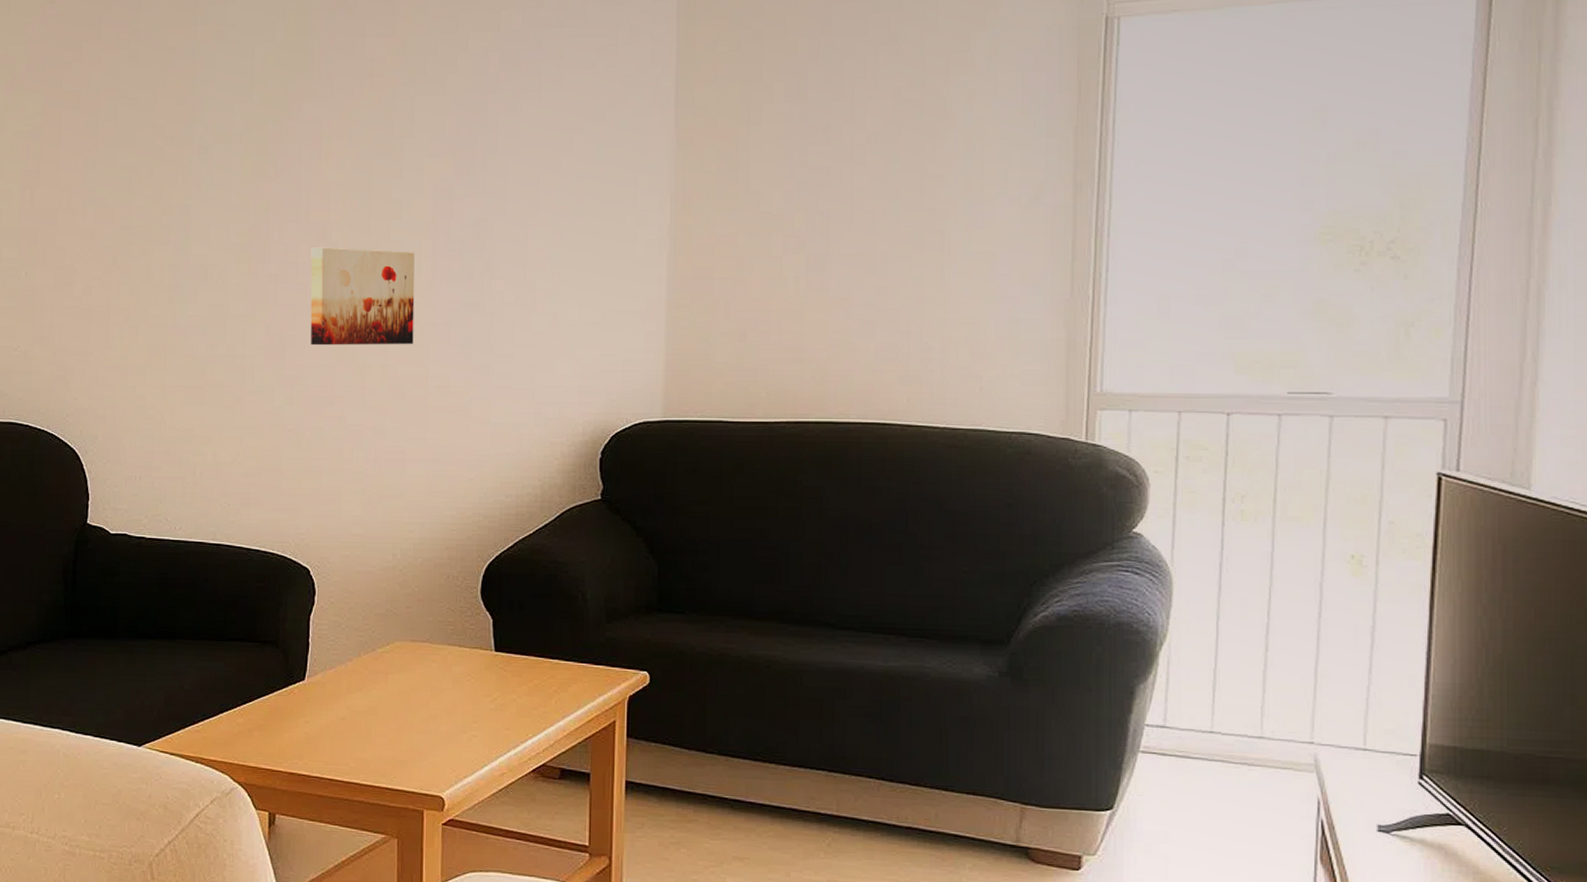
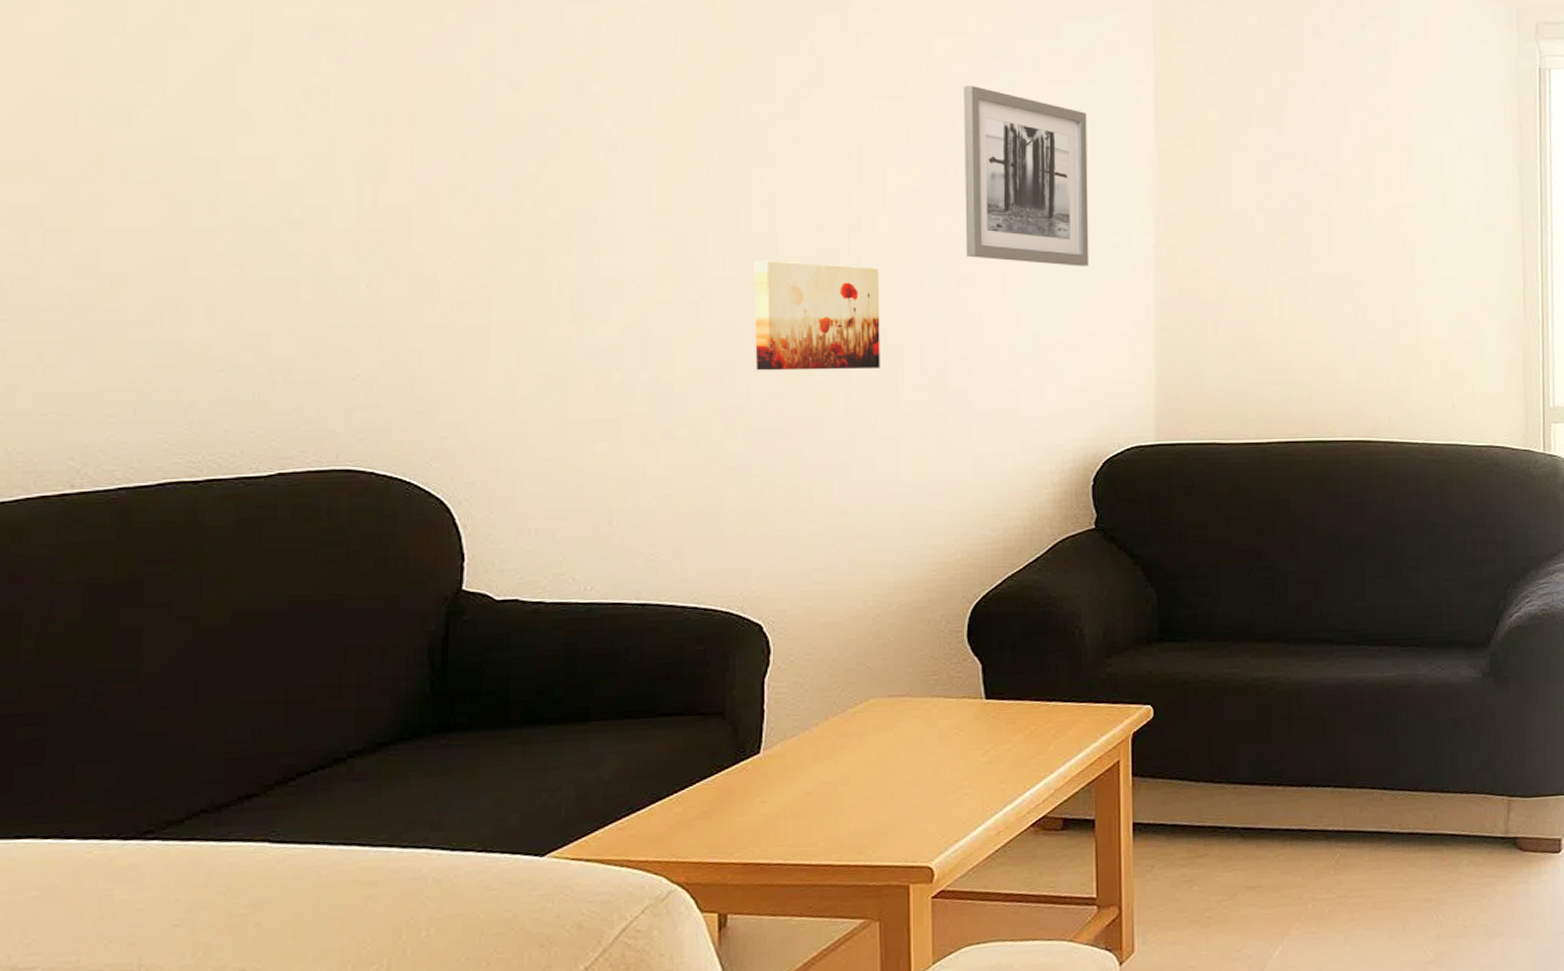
wall art: none [491,77,609,247] -> present [964,86,1090,266]

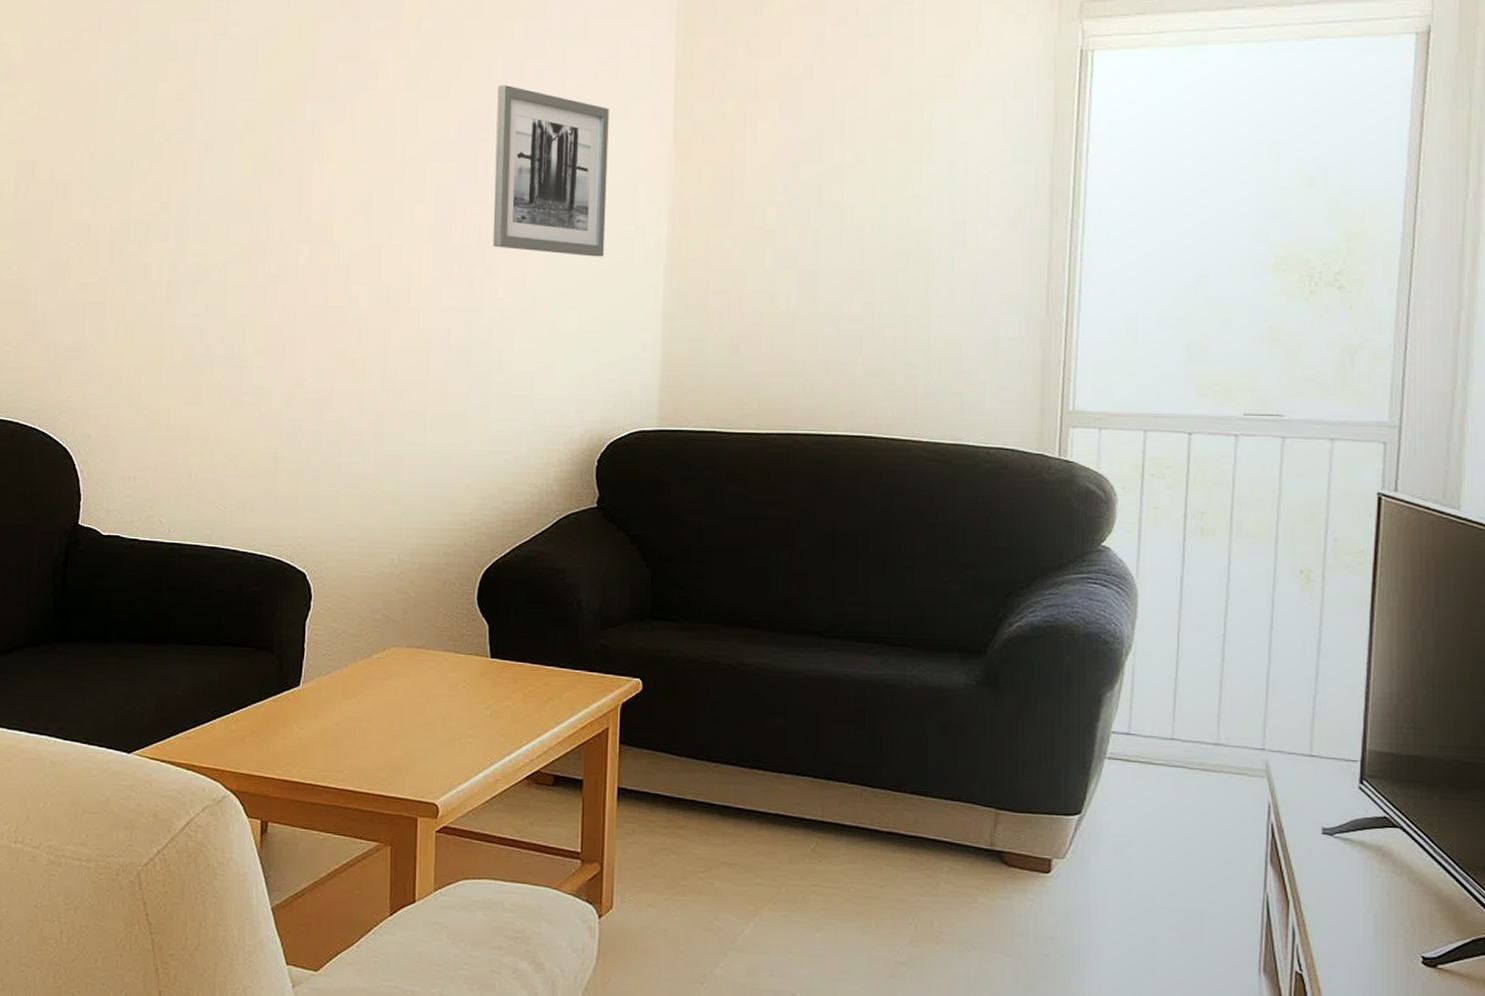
wall art: present [753,260,880,371] -> none [310,249,416,350]

